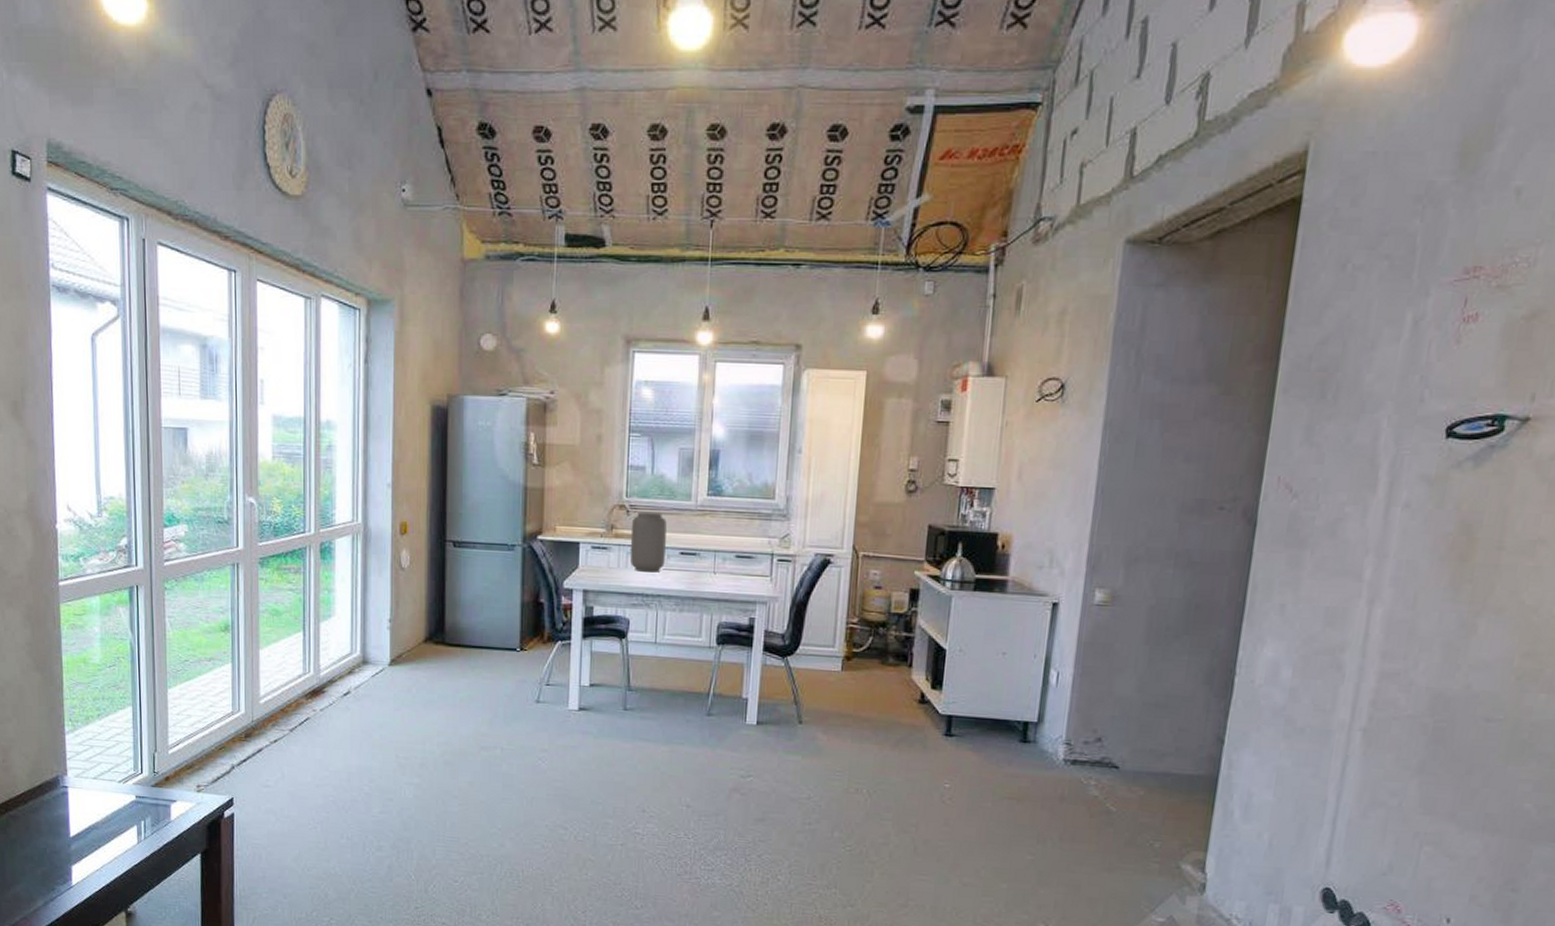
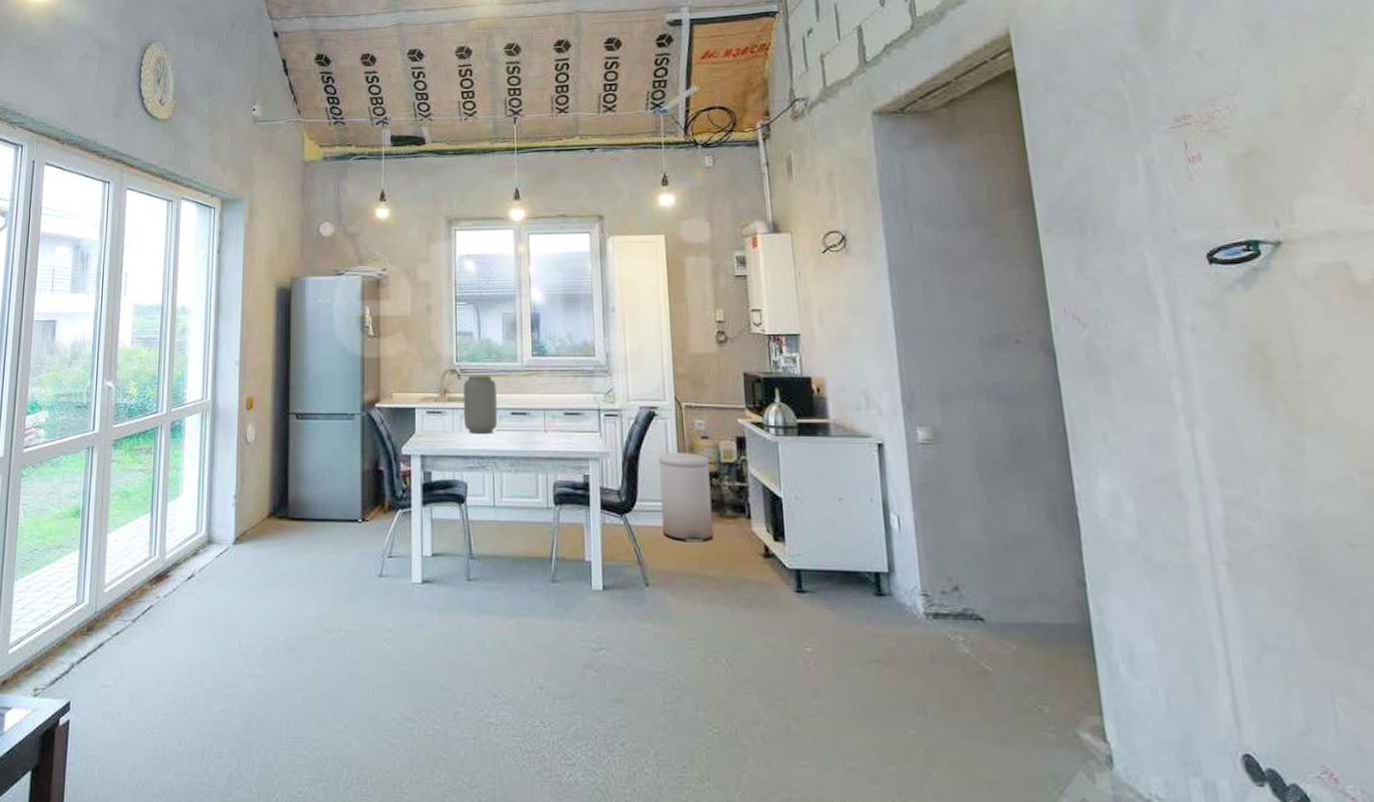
pedal bin: none [822,600,879,687] -> present [659,453,714,543]

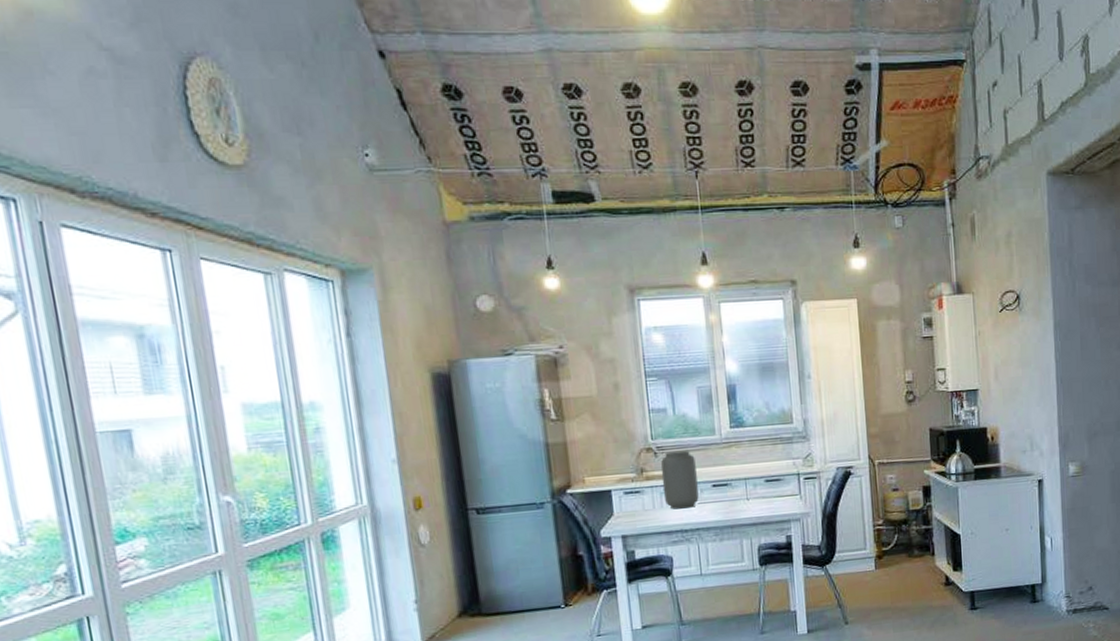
pedal bin: present [659,453,714,543] -> none [855,504,903,583]

